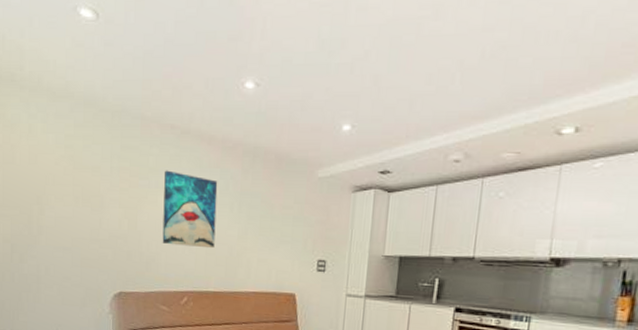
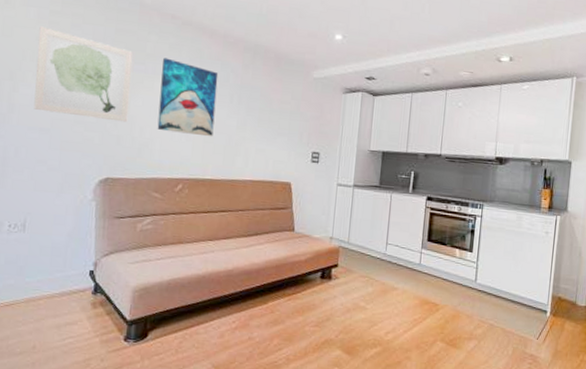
wall art: none [57,151,137,238] -> present [34,26,133,122]

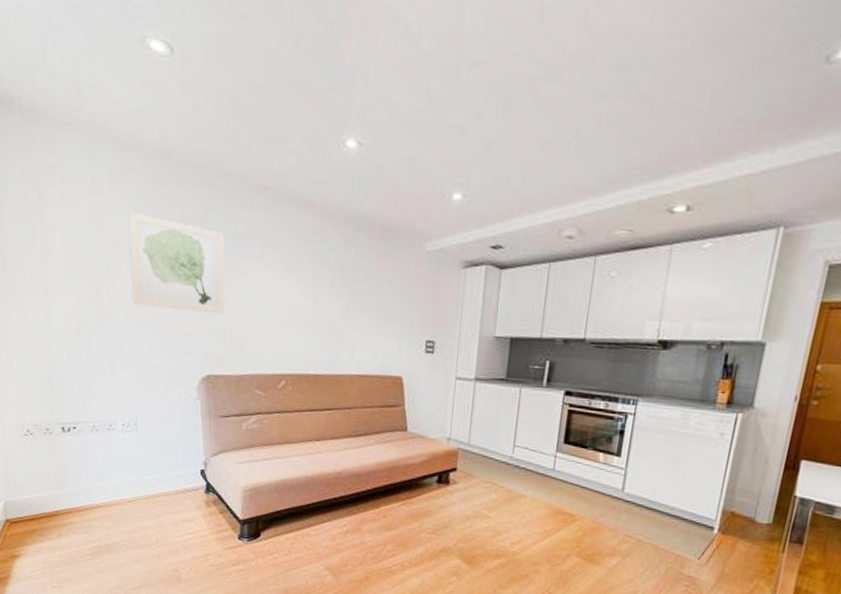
wall art: present [157,57,219,137] -> none [255,238,317,327]

